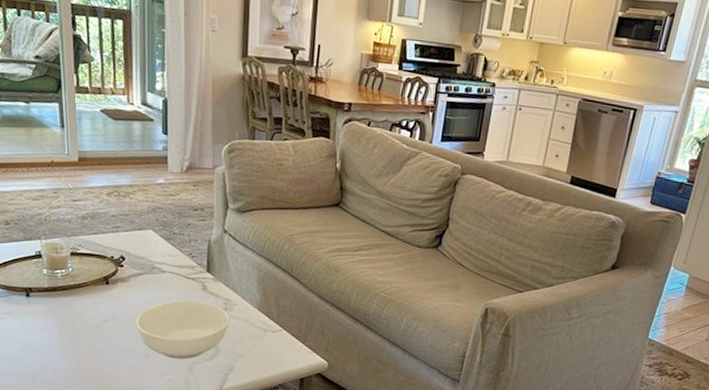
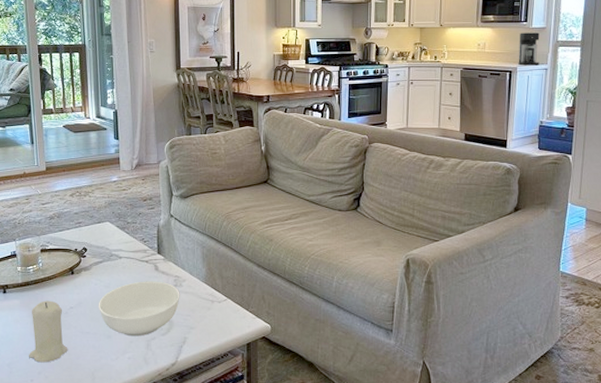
candle: none [55,309,100,377] -> present [29,300,68,363]
coffee maker: none [646,64,677,106] -> present [518,32,540,66]

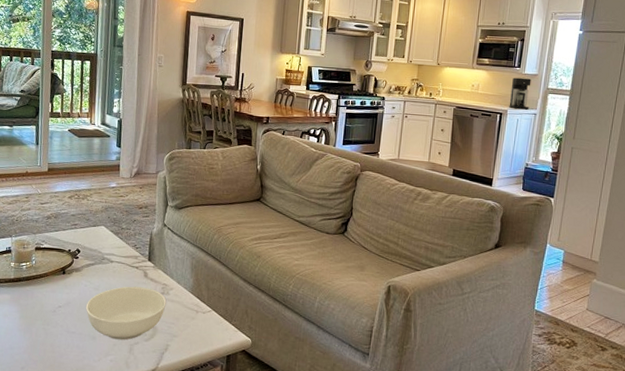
candle: present [29,300,68,363] -> none [14,297,53,359]

